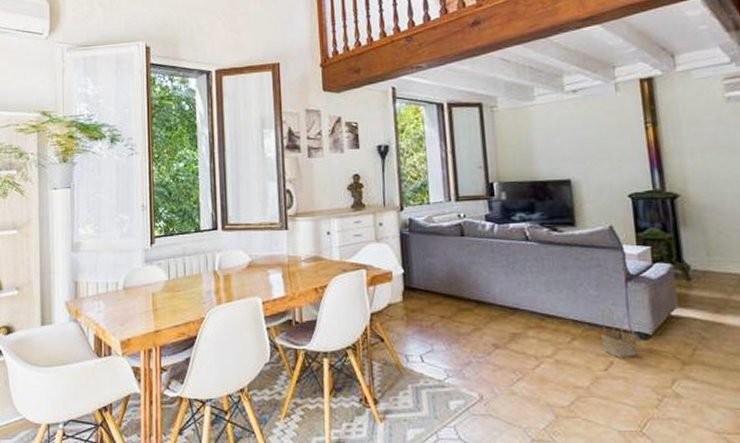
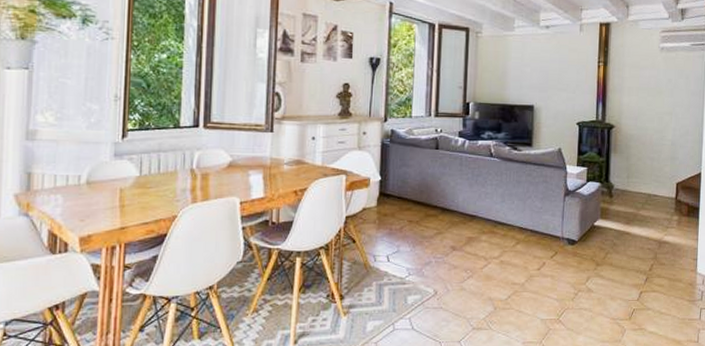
basket: present [601,306,637,359] -> none [539,216,566,260]

